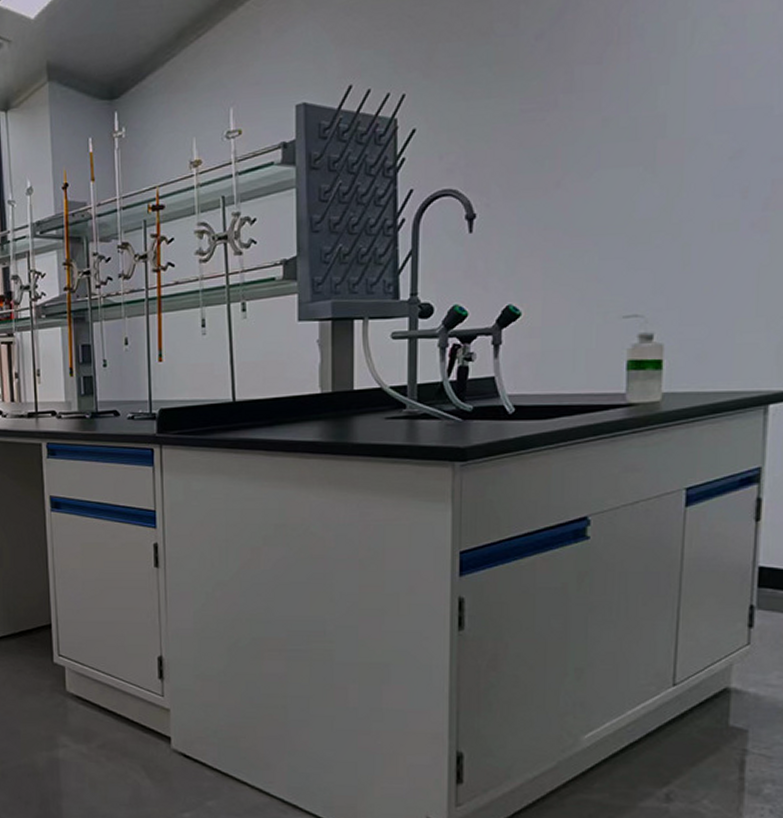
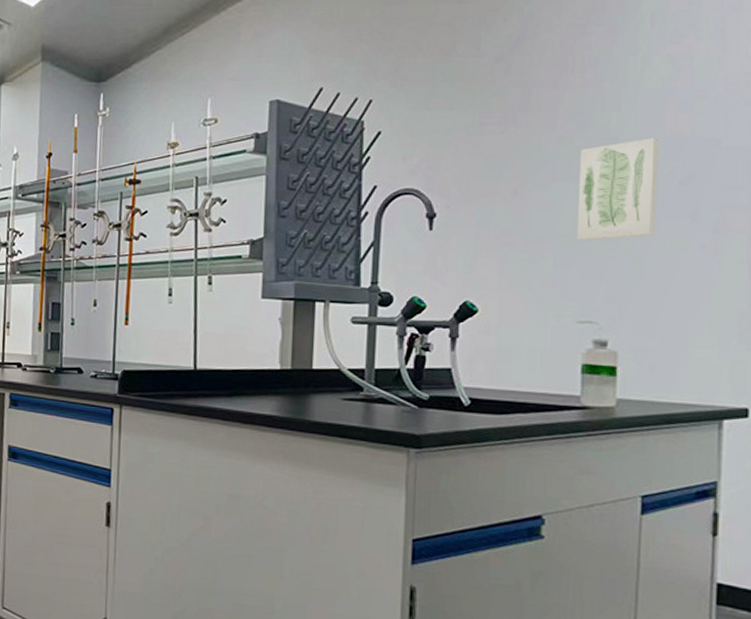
wall art: none [622,111,708,230] -> present [576,138,658,241]

